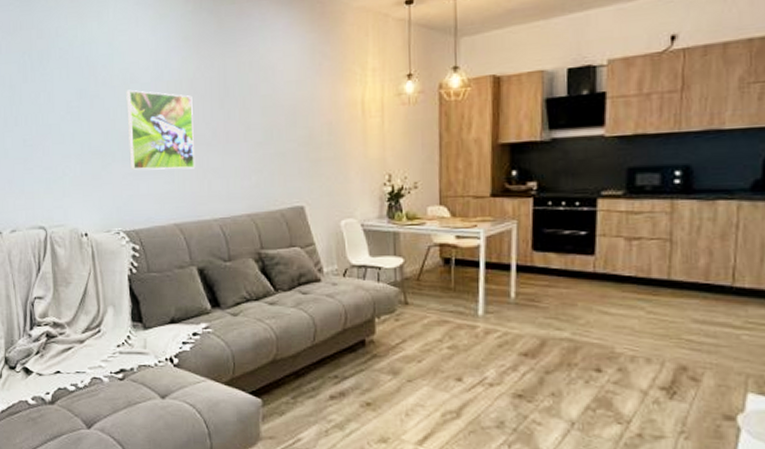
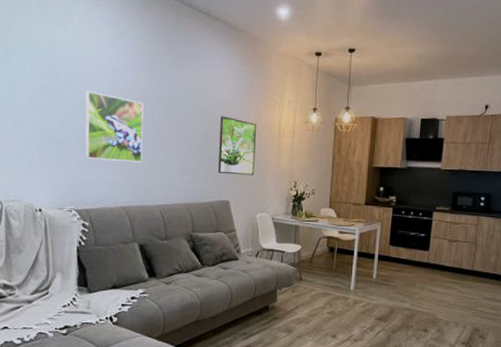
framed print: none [286,99,334,173] -> present [218,116,256,176]

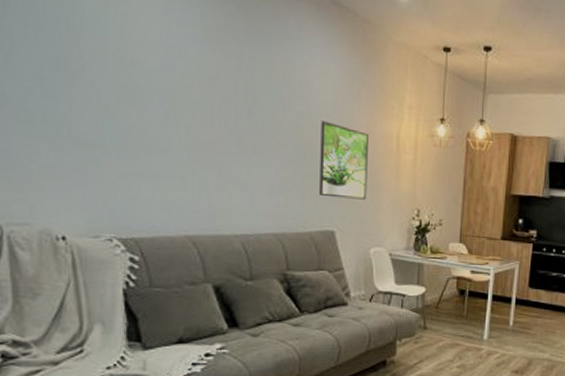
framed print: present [85,90,144,163] -> none [125,72,213,178]

